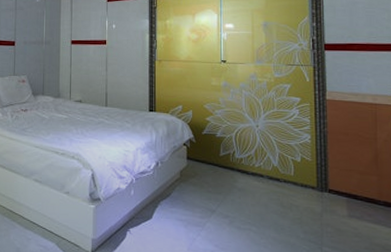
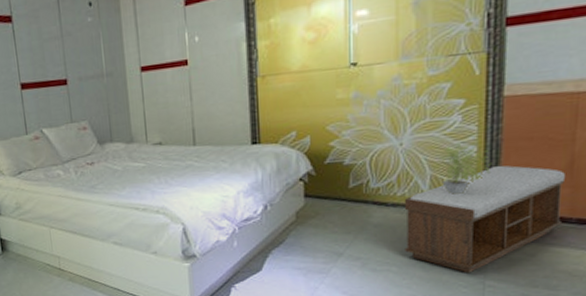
bench: none [261,151,374,239] -> present [405,165,566,273]
potted plant: none [281,130,322,172] -> present [433,142,492,196]

